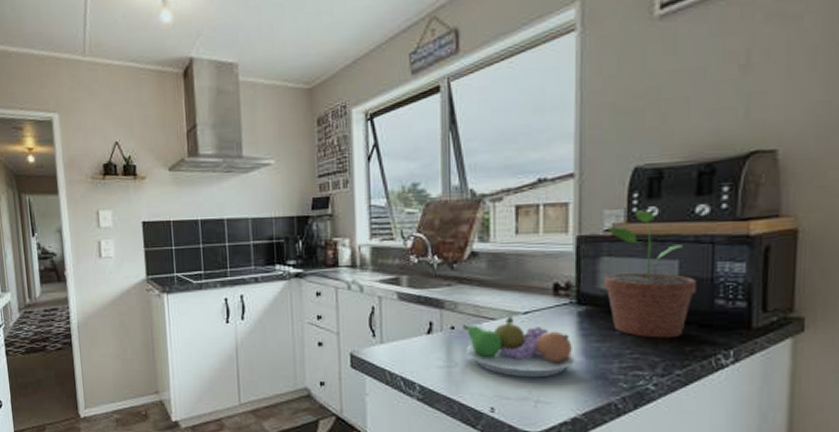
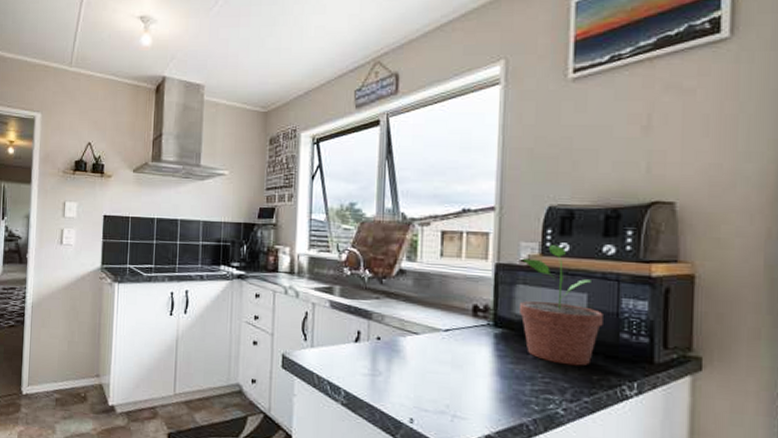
fruit bowl: present [462,316,577,378] -> none [388,332,492,394]

